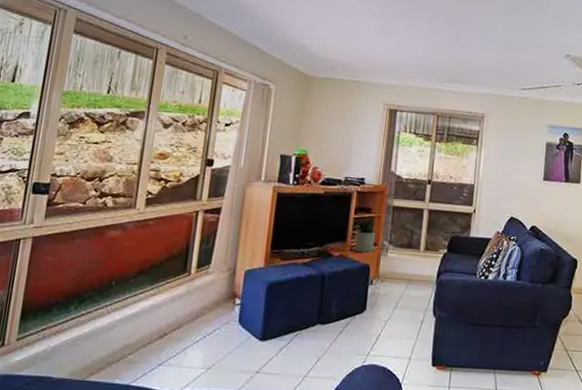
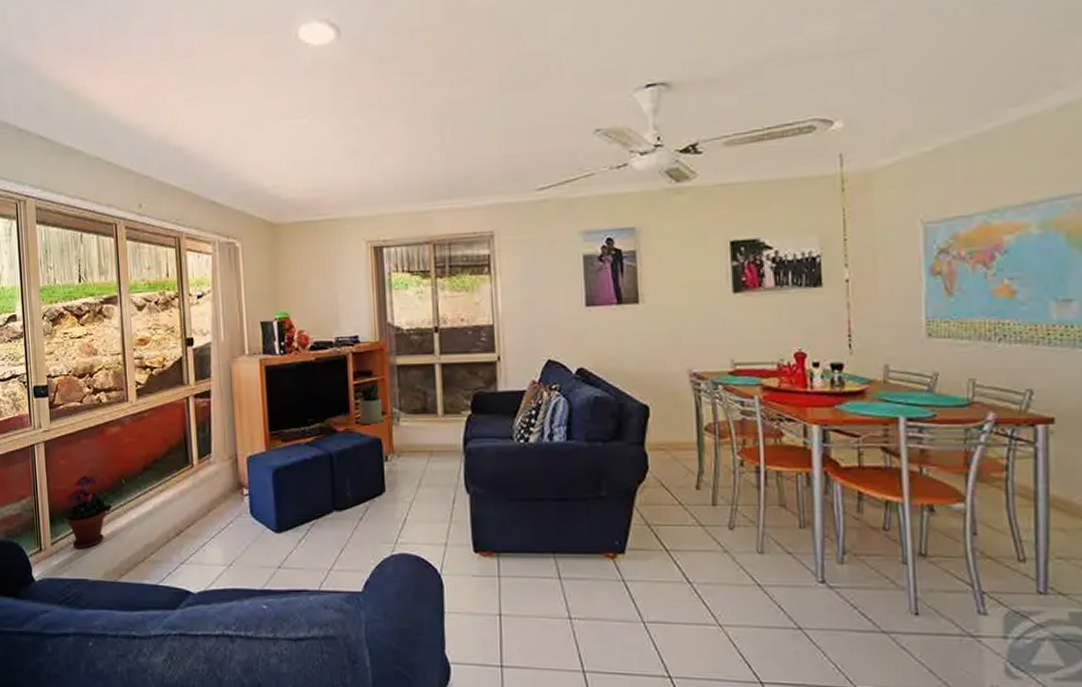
potted plant: none [35,274,96,346] -> present [61,475,112,549]

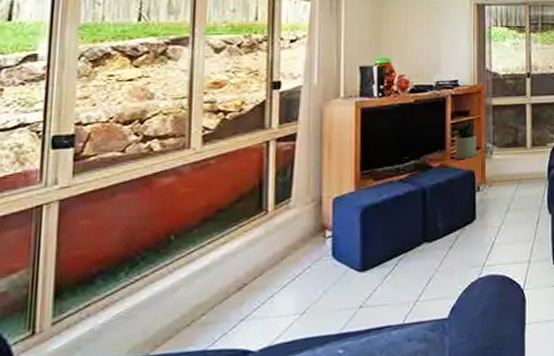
potted plant: present [61,475,112,549] -> none [73,234,152,325]

